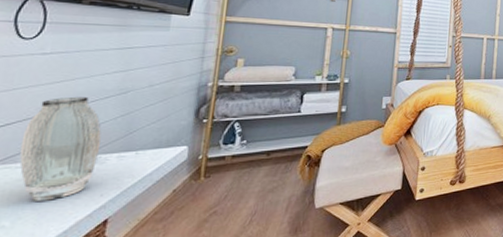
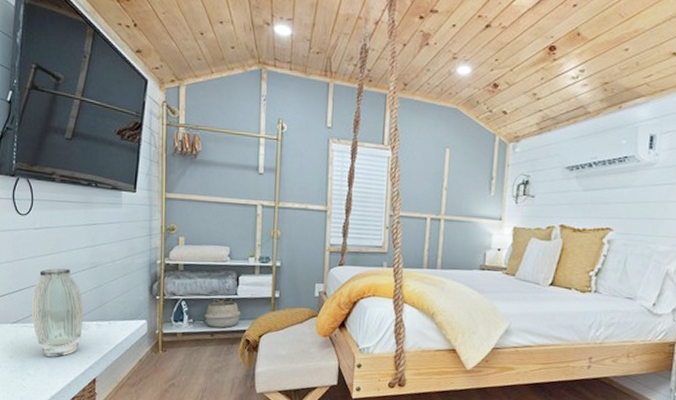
woven basket: none [260,114,304,147] -> present [204,296,241,328]

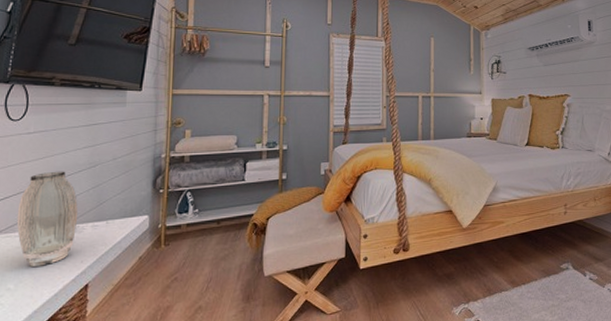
woven basket: present [204,296,241,328] -> none [210,183,249,215]

